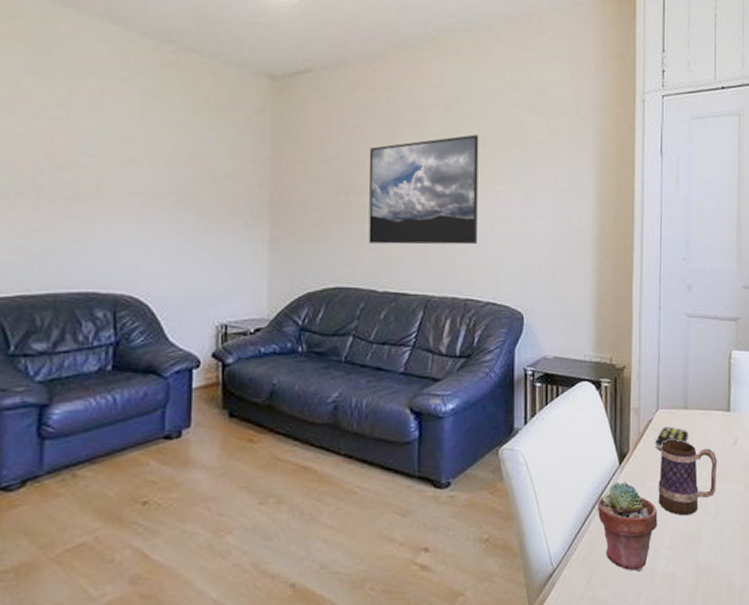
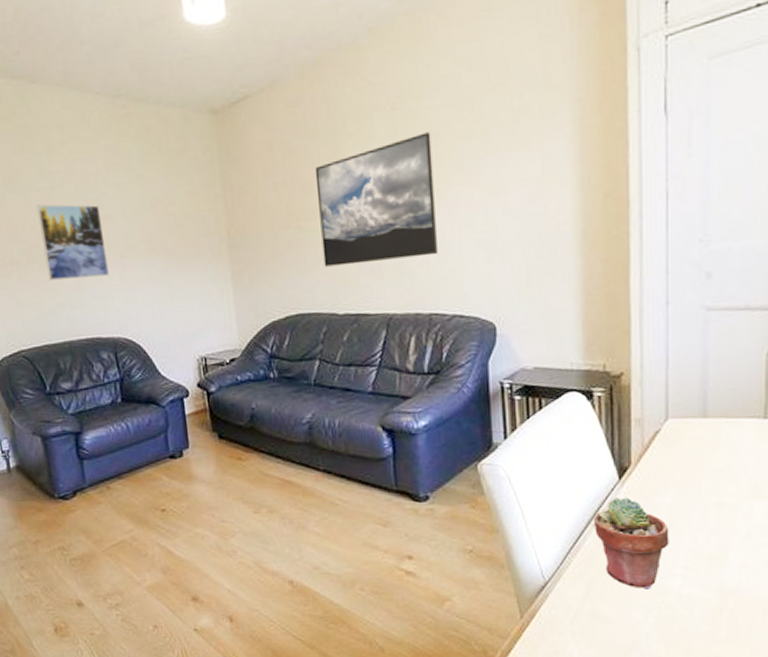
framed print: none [40,134,124,225] -> present [36,204,109,280]
remote control: present [655,426,688,450] -> none [664,437,709,463]
mug: present [658,440,718,516] -> none [669,452,750,534]

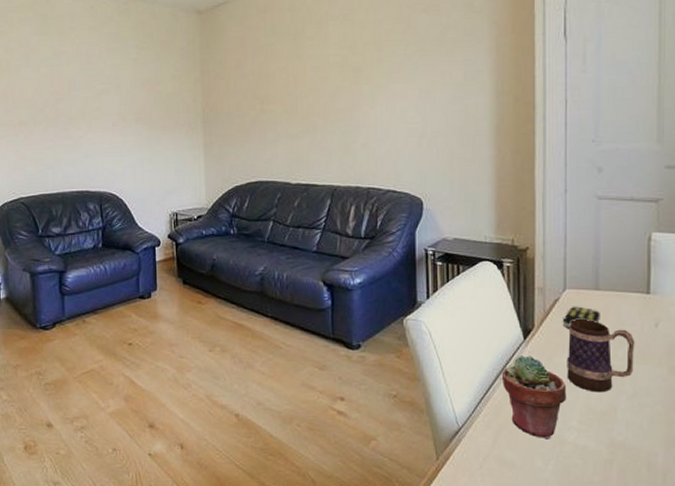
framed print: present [36,204,109,280] -> none [45,77,101,141]
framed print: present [314,132,437,267] -> none [278,40,376,143]
remote control: none [664,437,709,463] -> present [562,306,600,328]
mug: none [669,452,750,534] -> present [567,320,635,393]

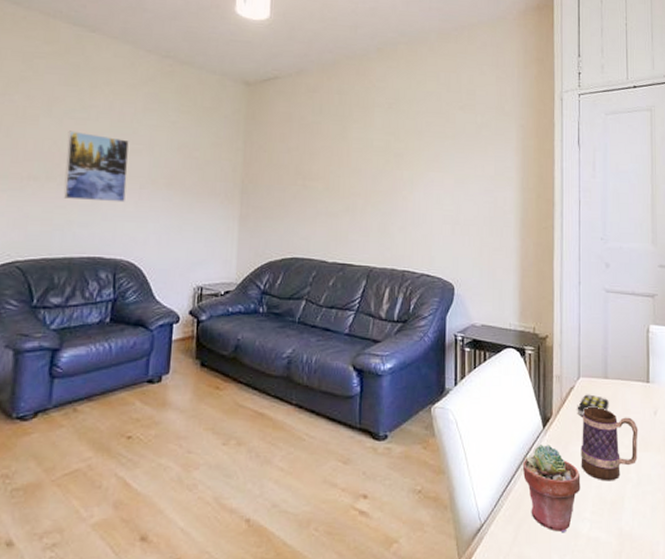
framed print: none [45,77,101,141] -> present [63,130,129,203]

